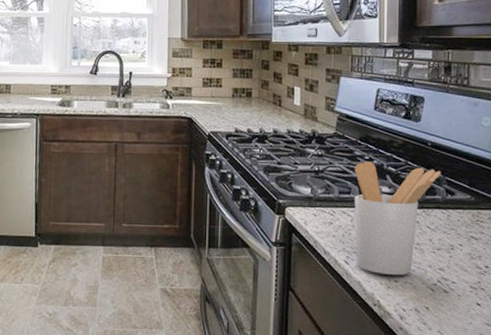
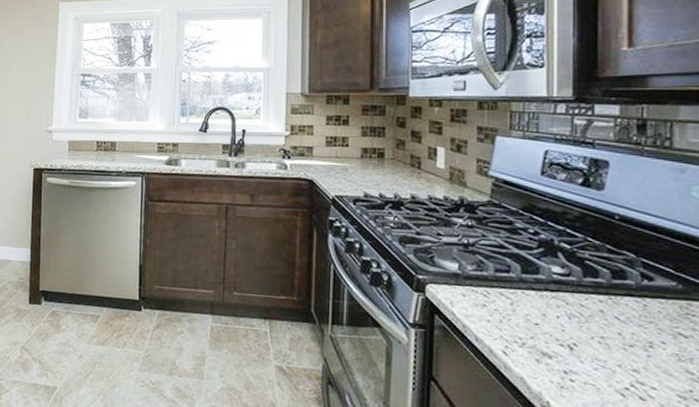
utensil holder: present [354,161,441,276] -> none [514,235,633,374]

